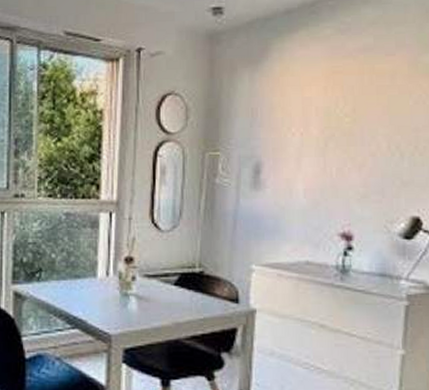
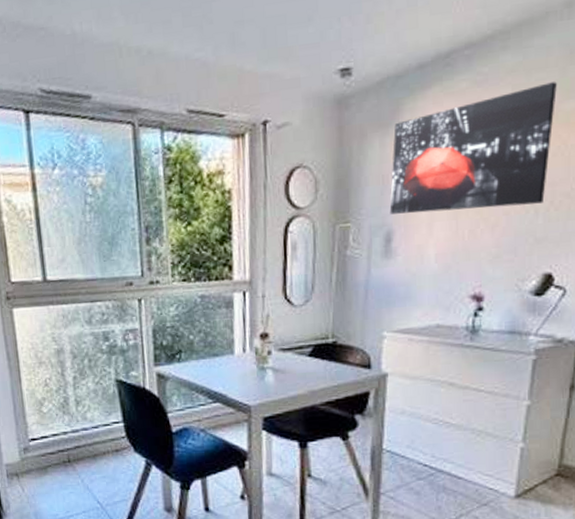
wall art: none [258,36,416,148] -> present [389,82,557,215]

